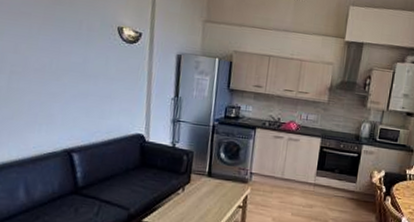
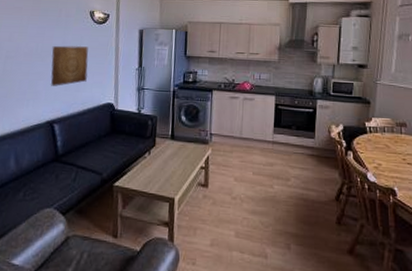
wall art: none [68,63,116,111] -> present [51,45,89,86]

